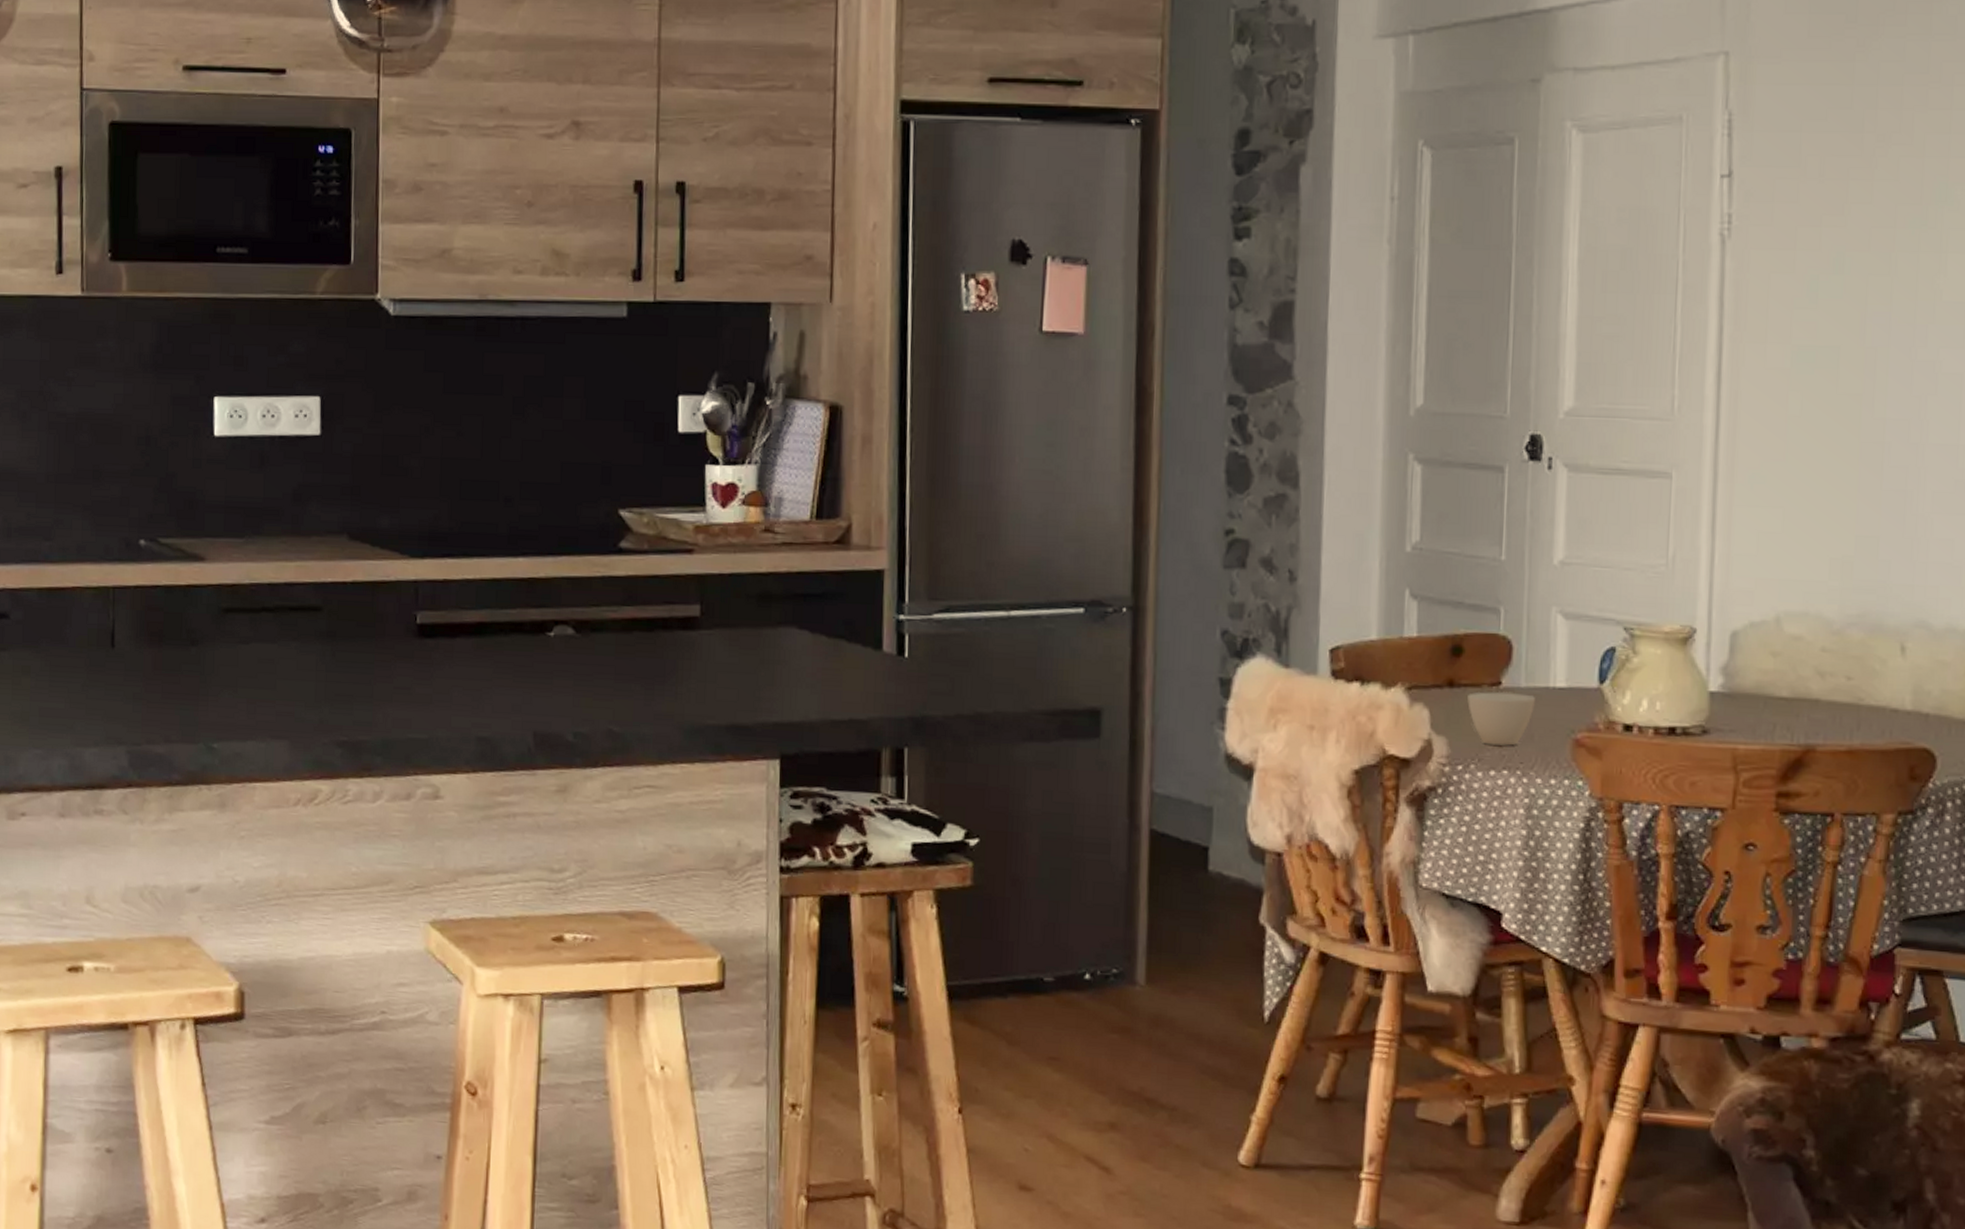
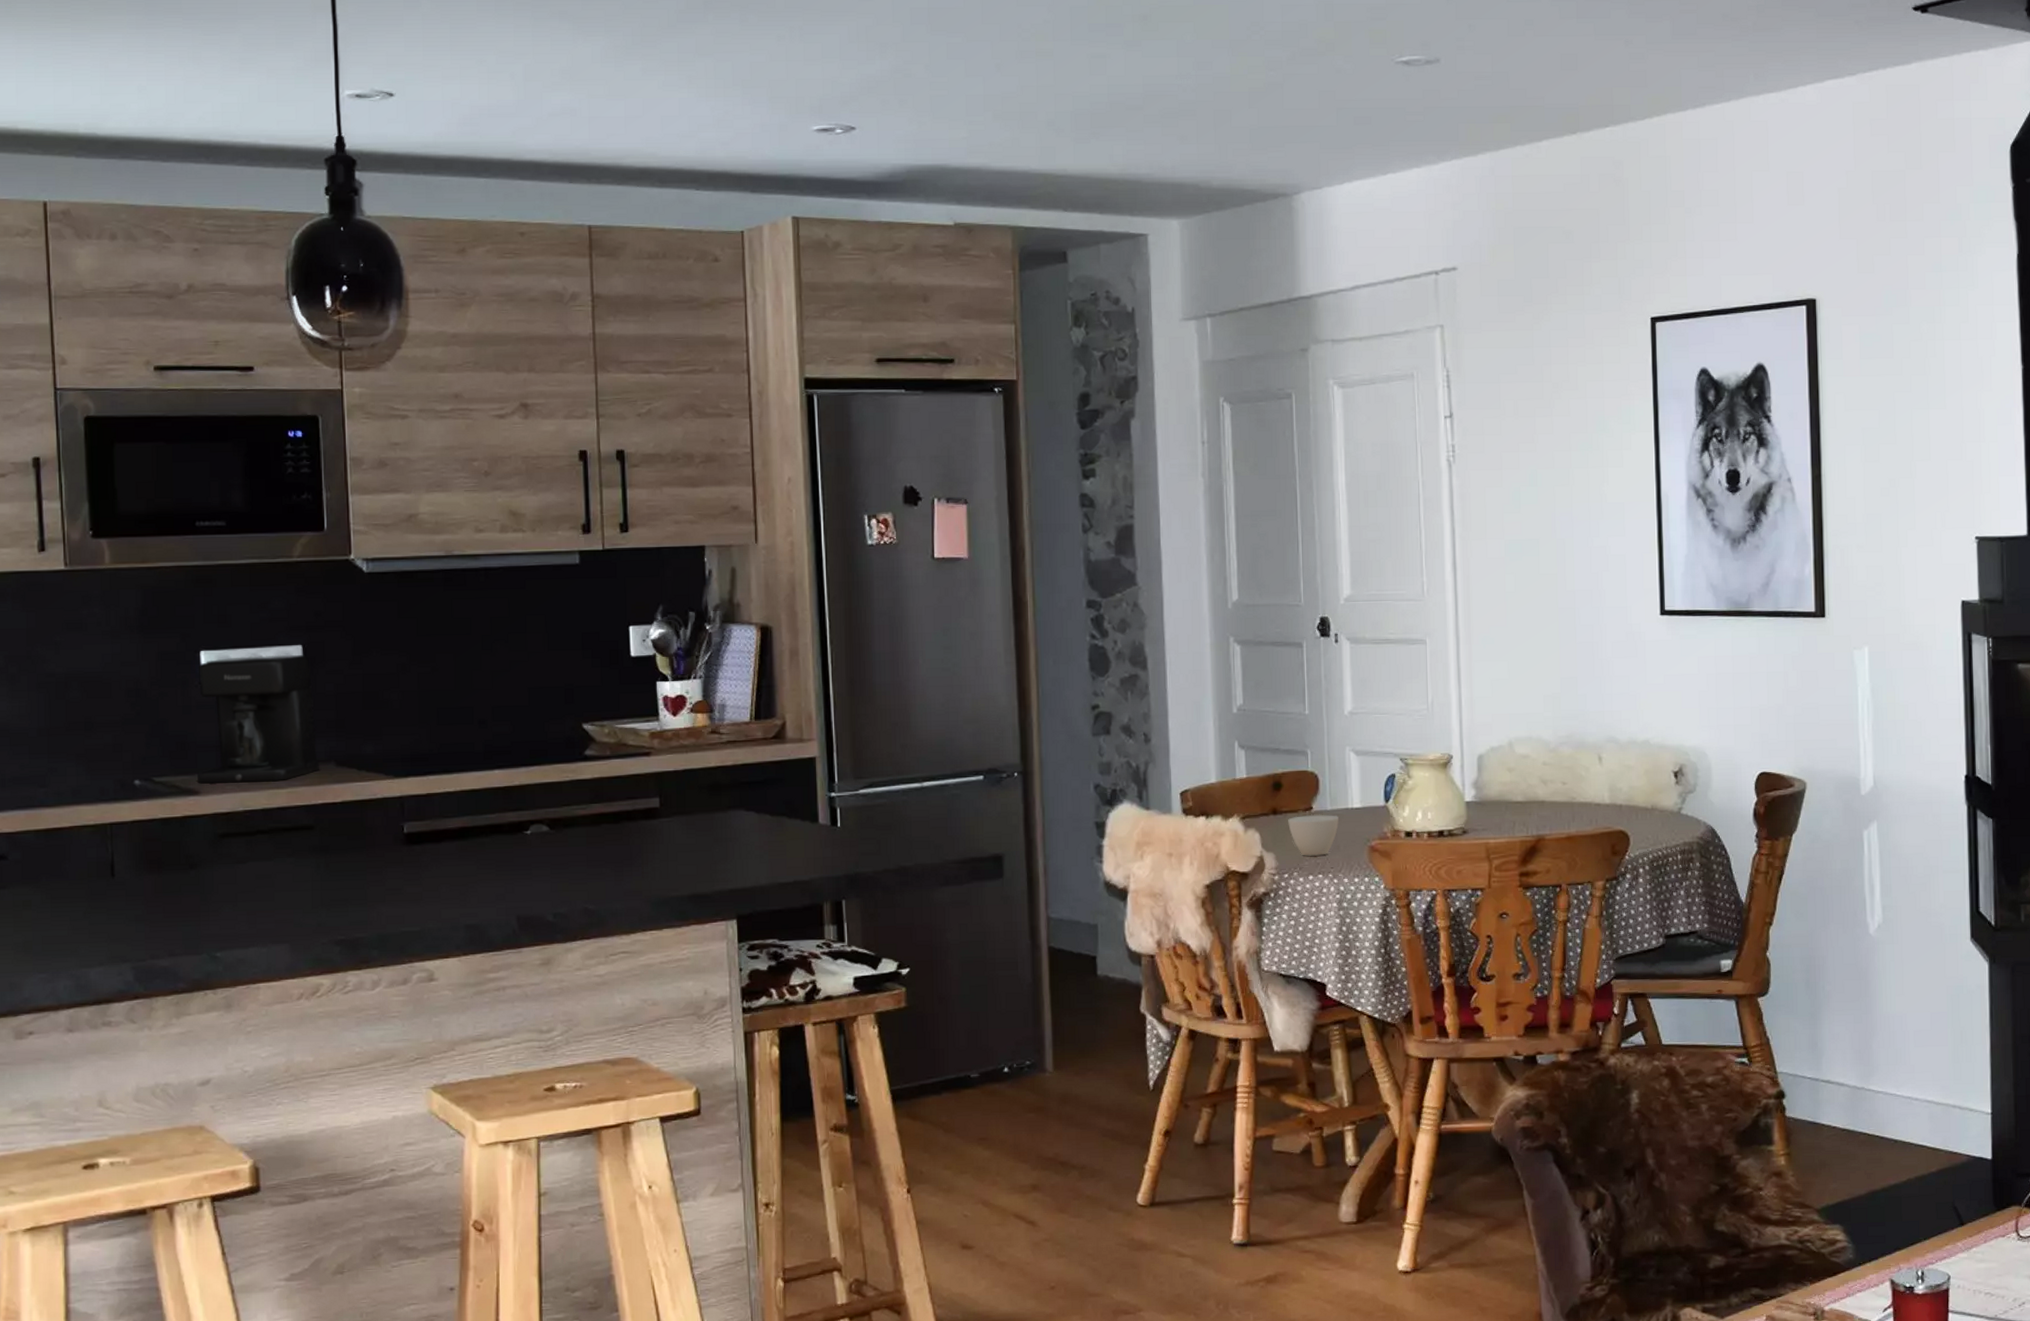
coffee maker: none [204,406,331,553] -> present [197,654,319,785]

